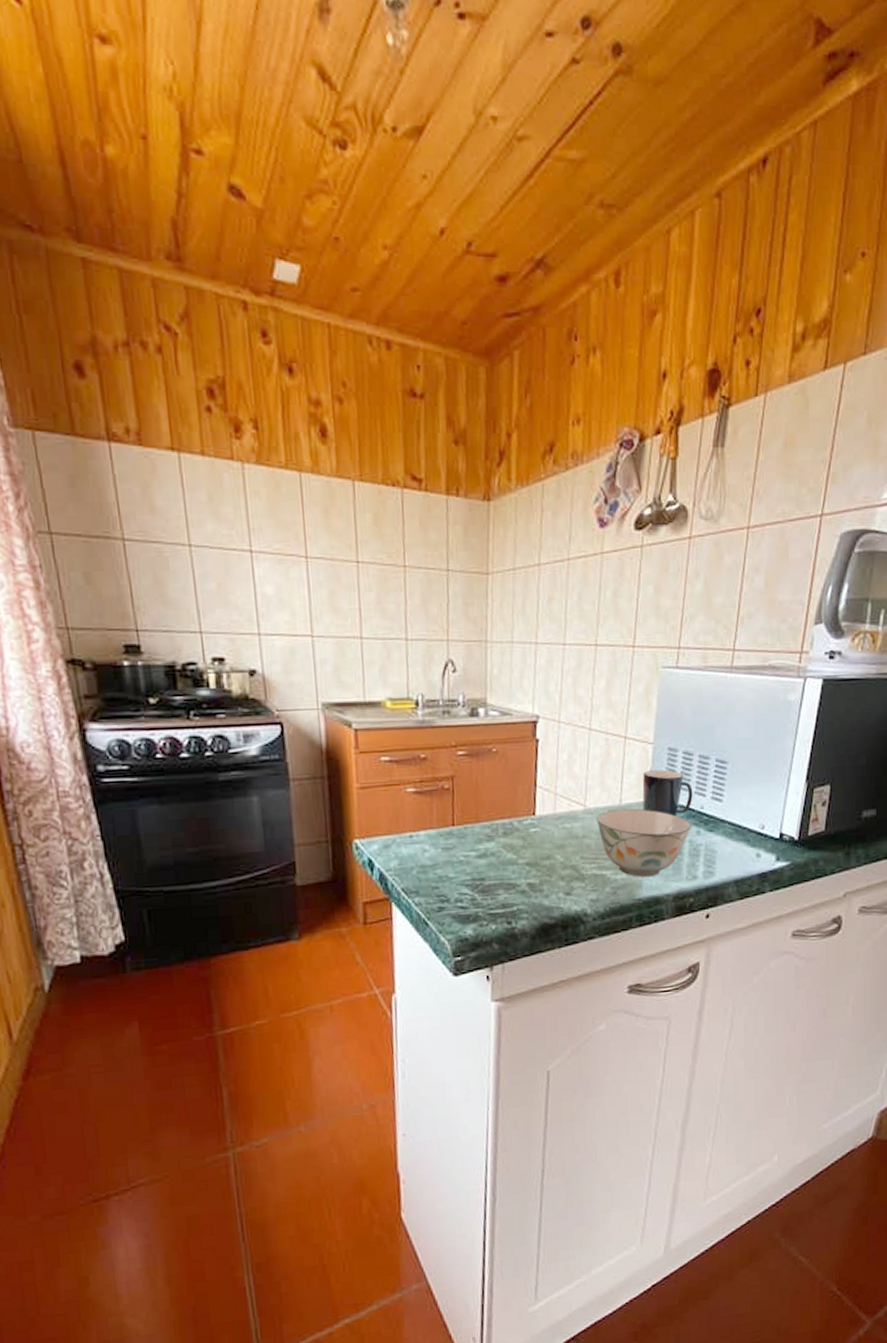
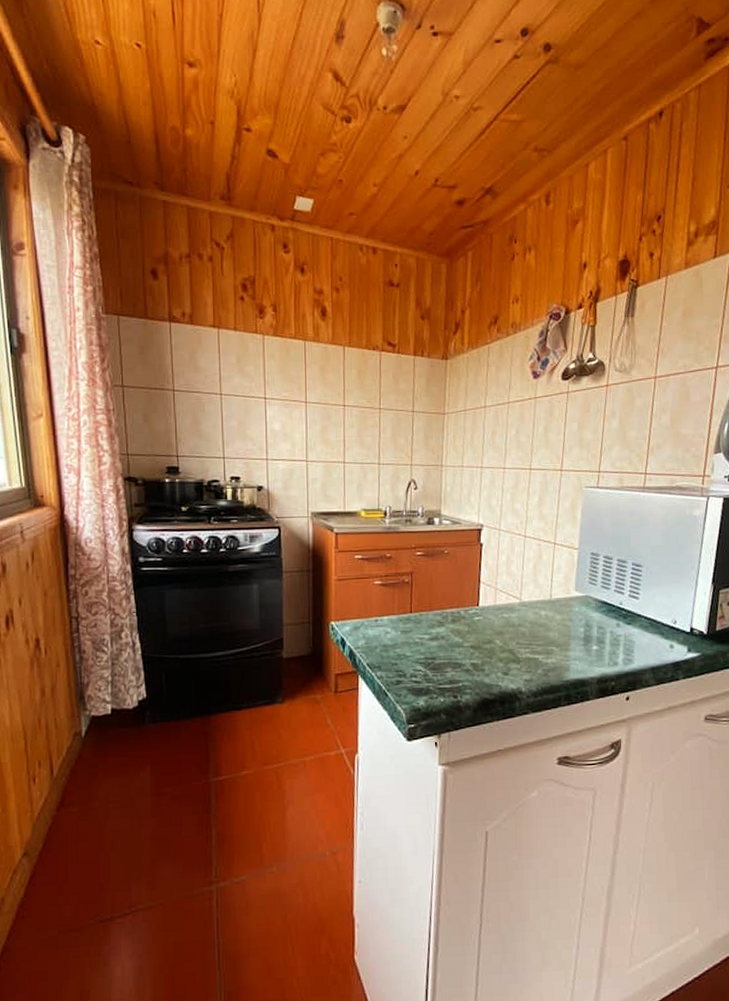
soup bowl: present [596,808,693,878] -> none [530,603,613,662]
mug: present [642,770,693,816] -> none [569,571,613,610]

